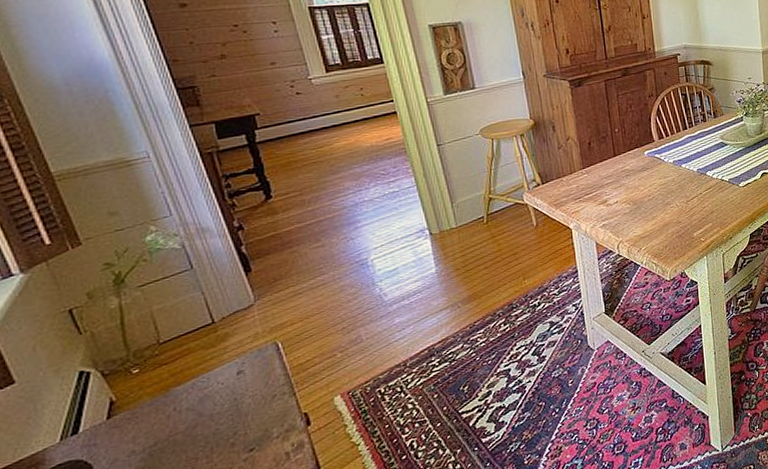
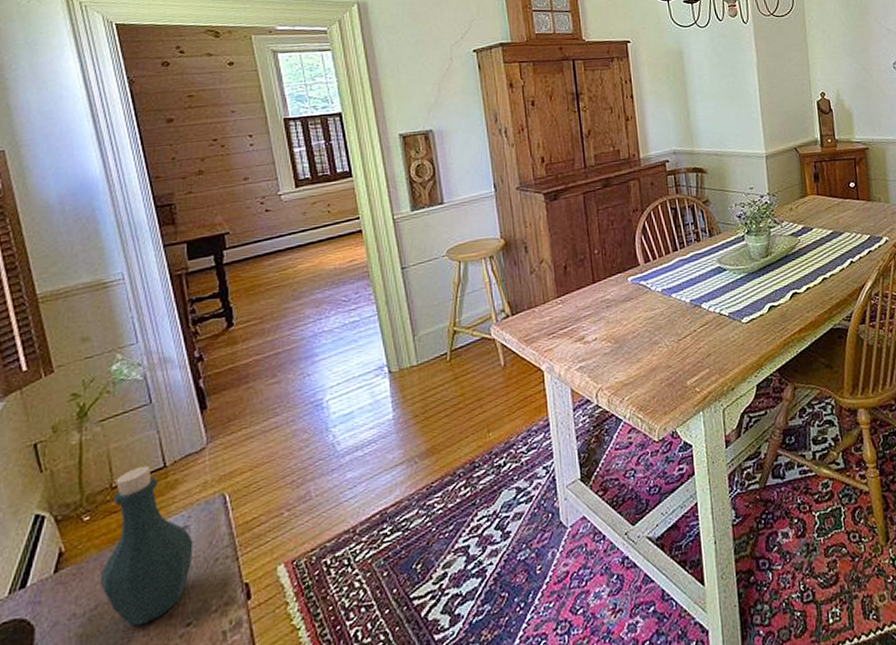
bottle: none [157,322,250,457] -> present [100,465,194,627]

